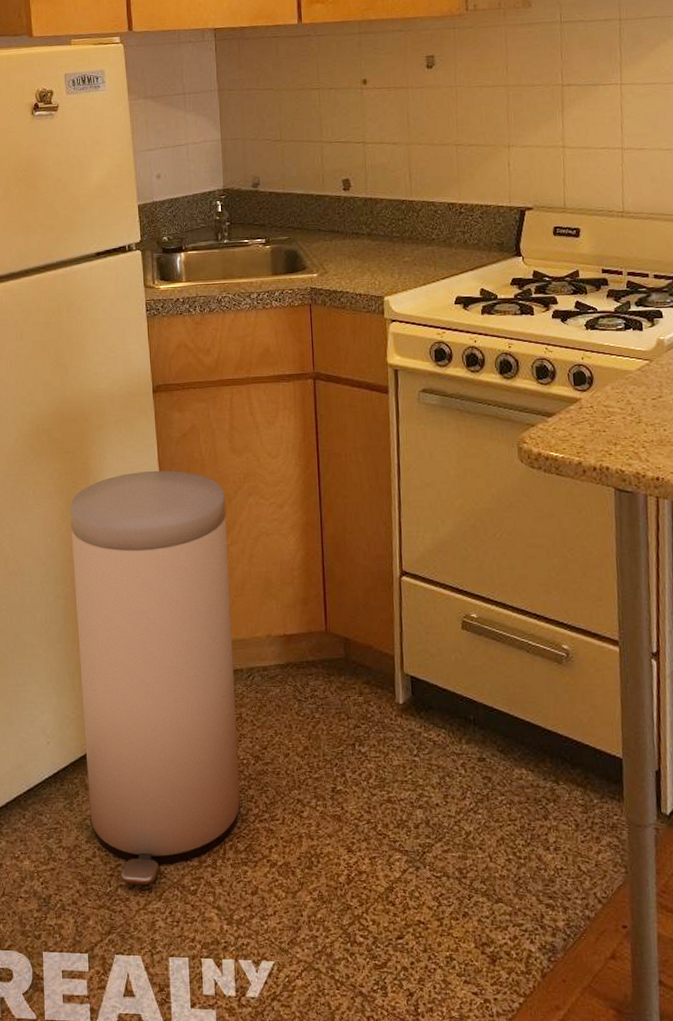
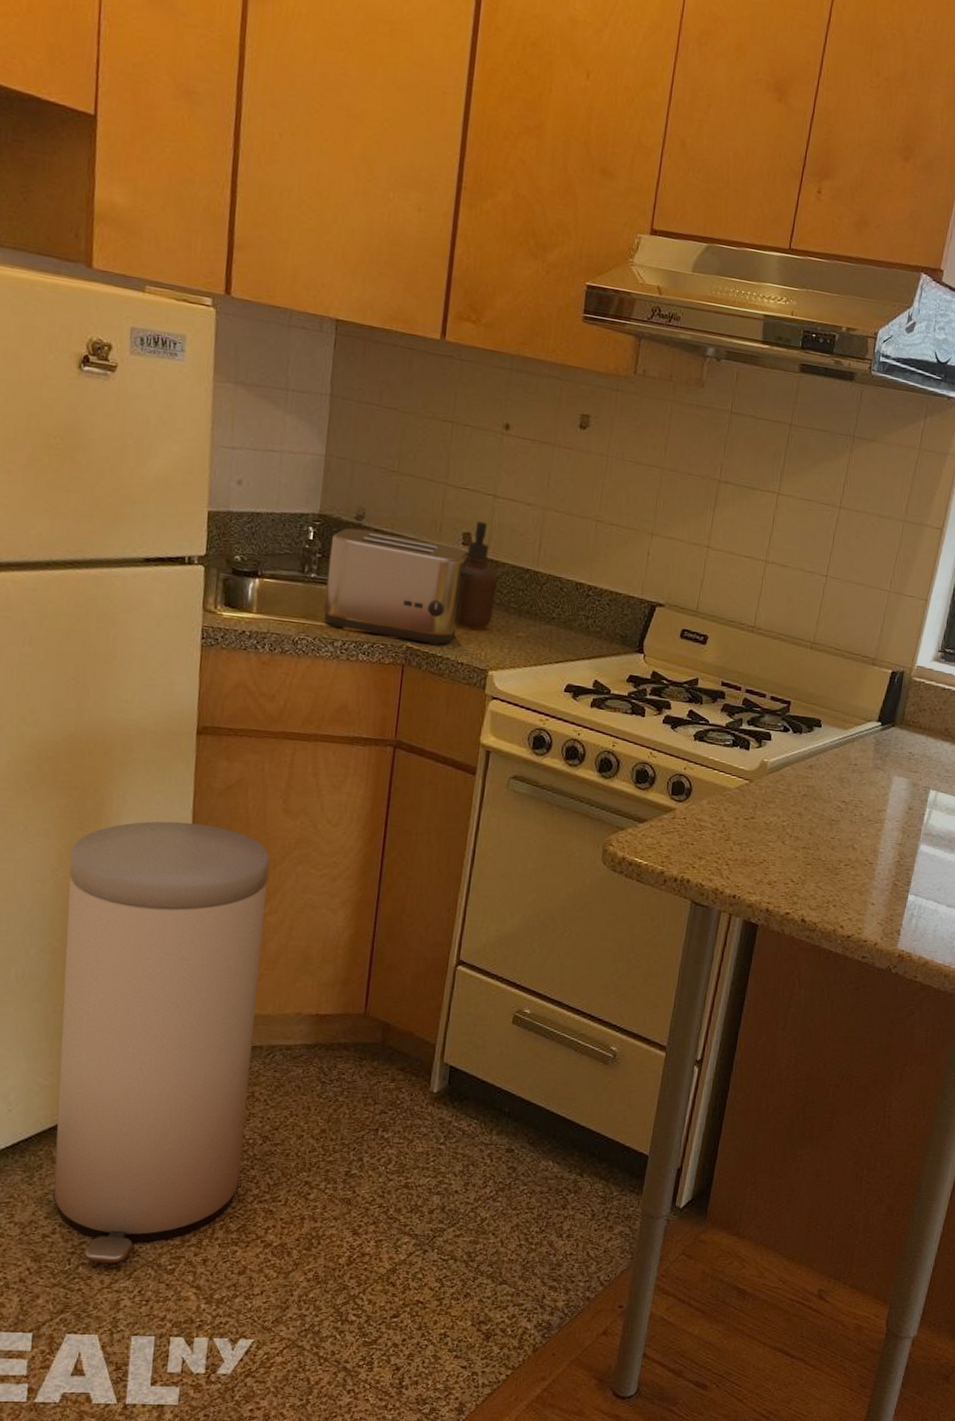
toaster: none [236,193,359,283] -> present [323,528,476,646]
soap dispenser: none [348,167,380,263] -> present [457,521,498,630]

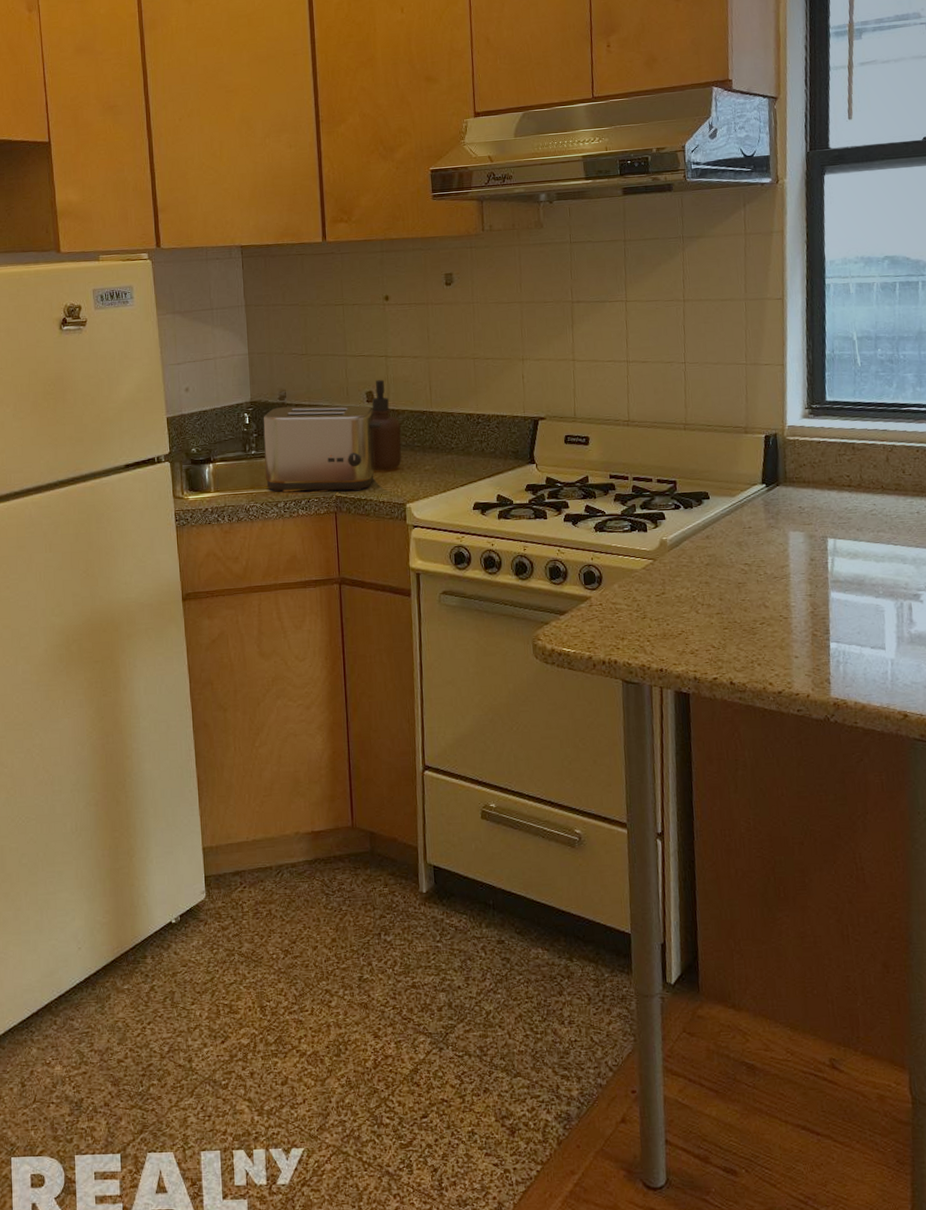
pedal bin: present [53,821,270,1263] -> none [99,676,271,1082]

